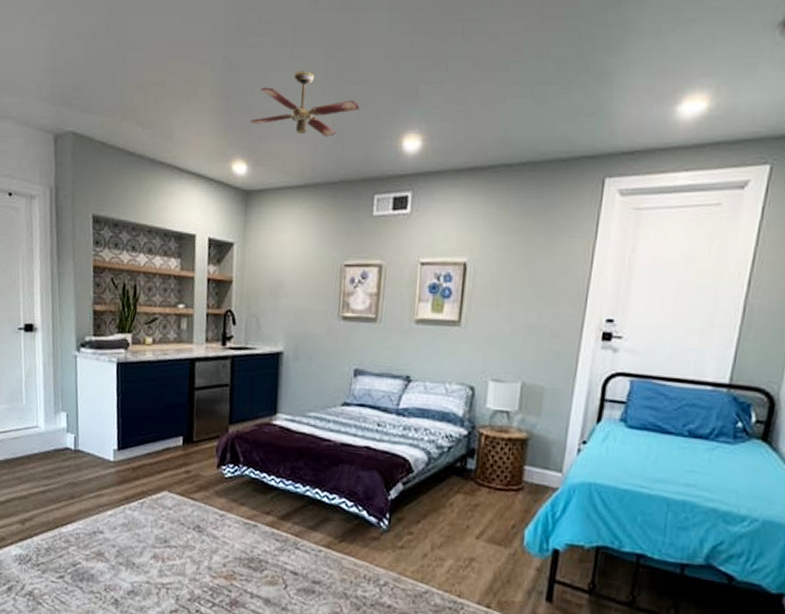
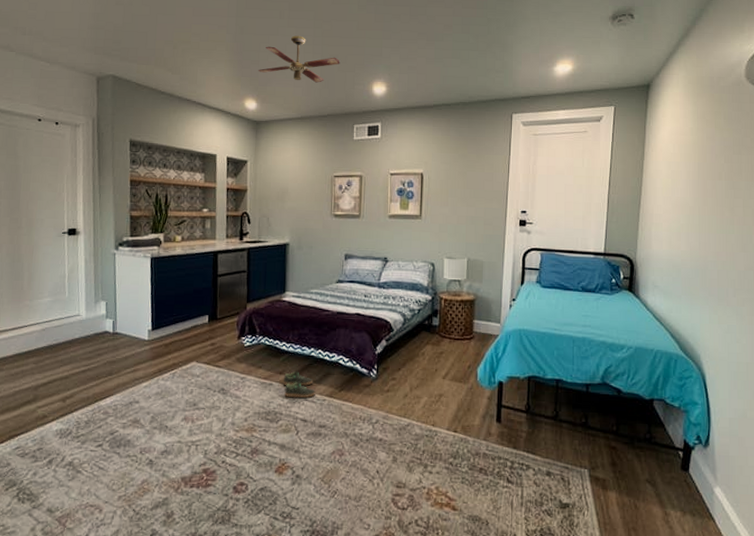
shoe: none [270,511,310,546] -> present [283,370,316,398]

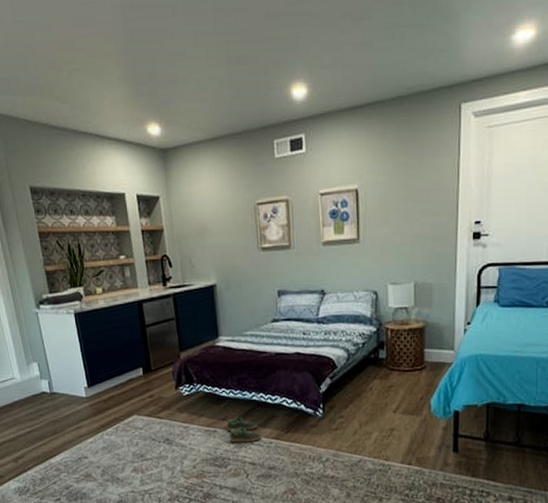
ceiling fan: present [258,35,340,83] -> none [156,35,250,94]

